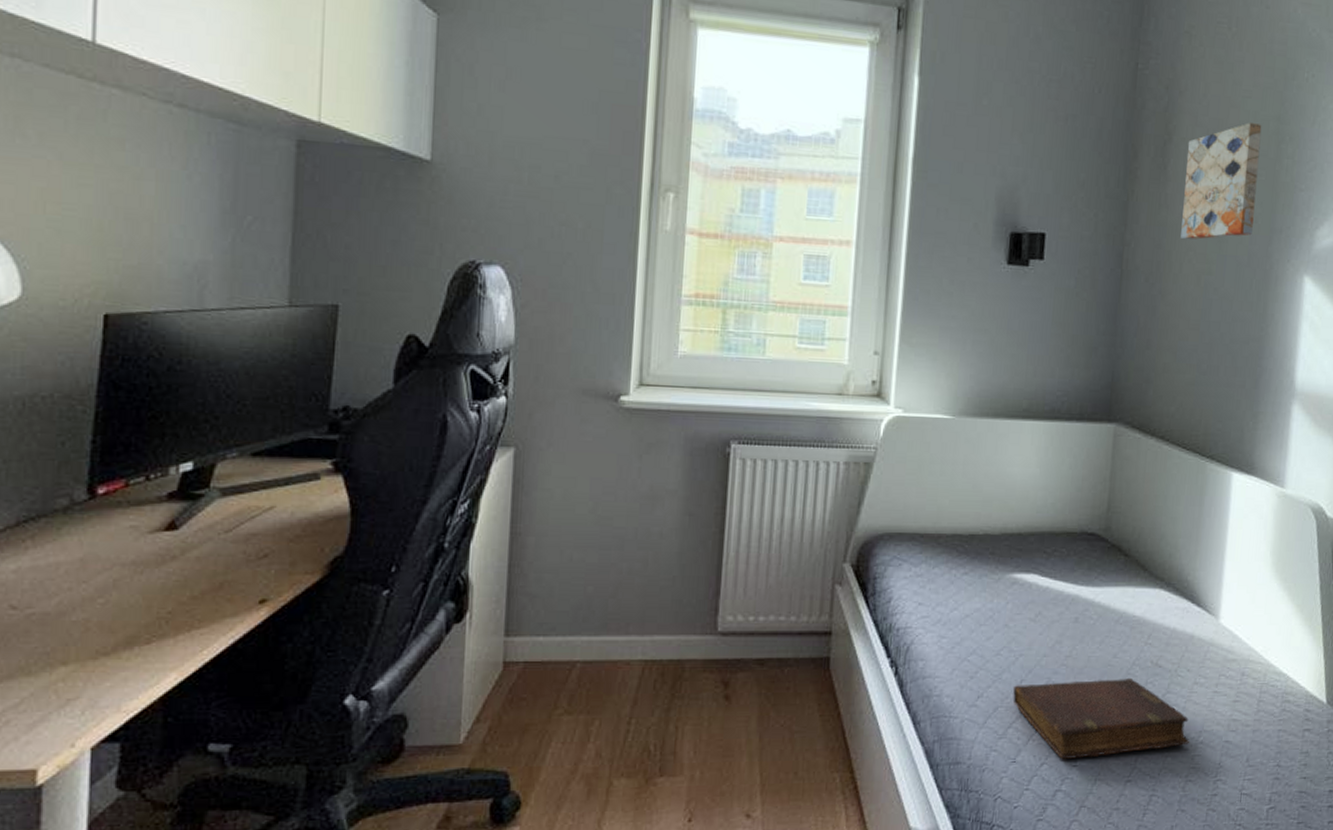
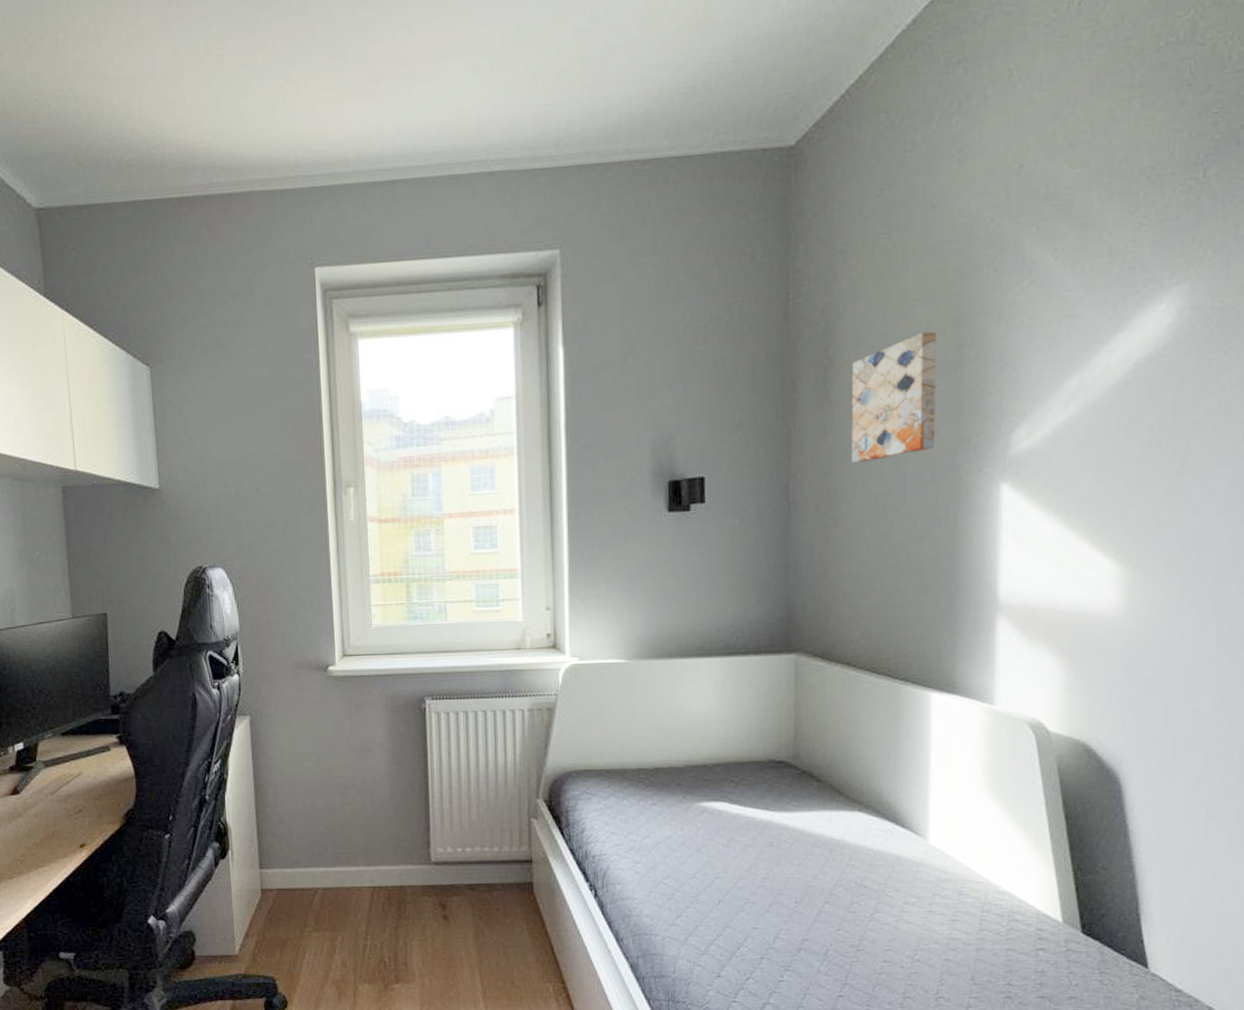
diary: present [1013,679,1189,760] -> none [712,899,904,975]

